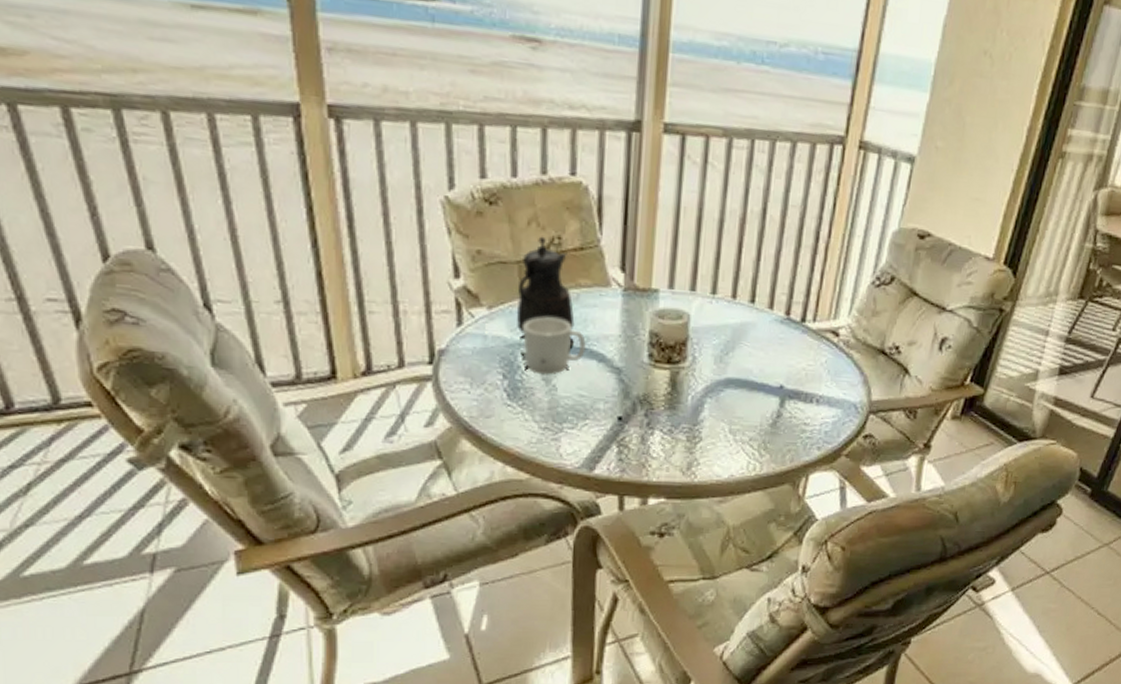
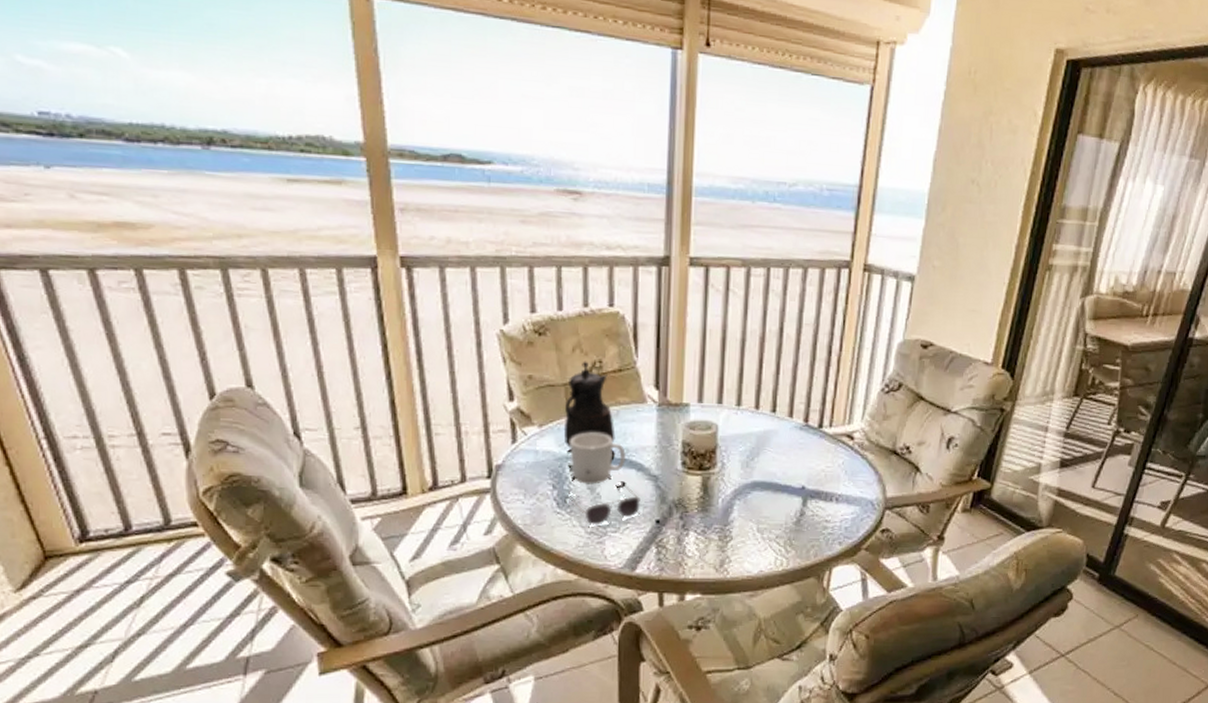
sunglasses: none [516,376,603,422] -> present [564,484,642,527]

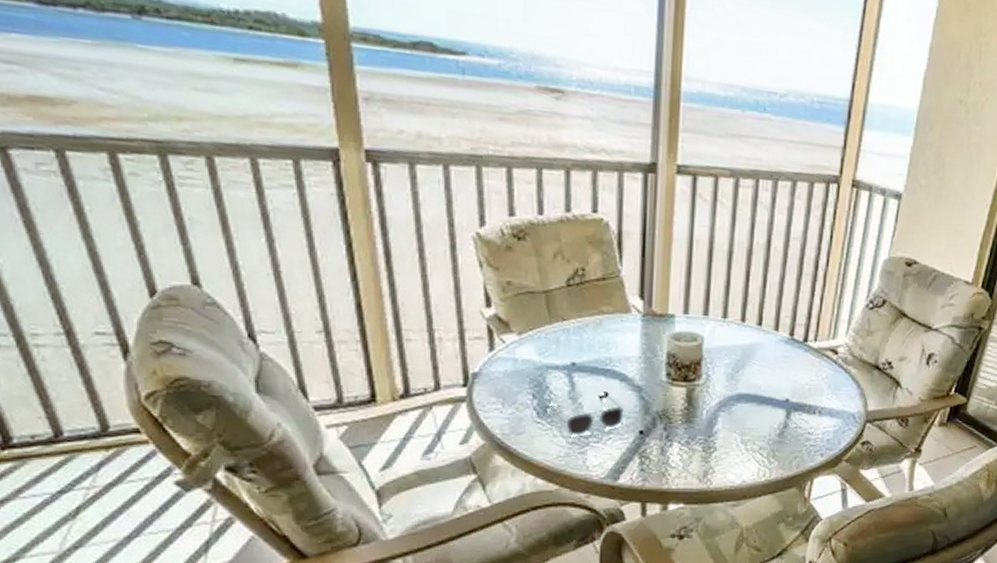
coffeepot: present [564,361,615,452] -> none [544,268,598,361]
mug: present [570,432,627,484] -> none [550,341,610,394]

